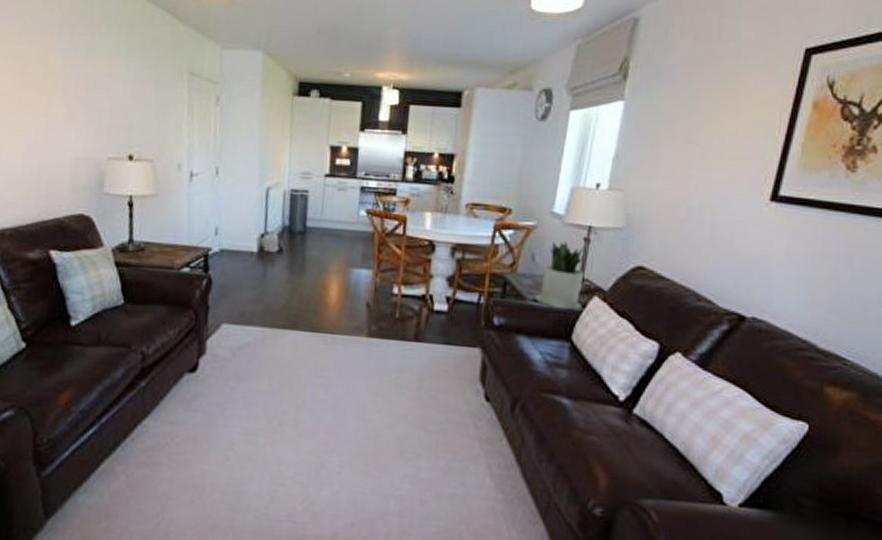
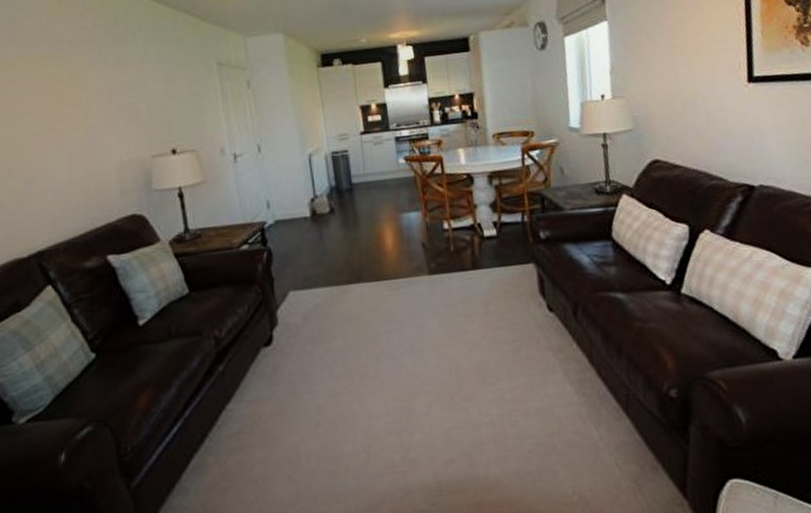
planter: present [534,241,587,311] -> none [571,151,614,214]

